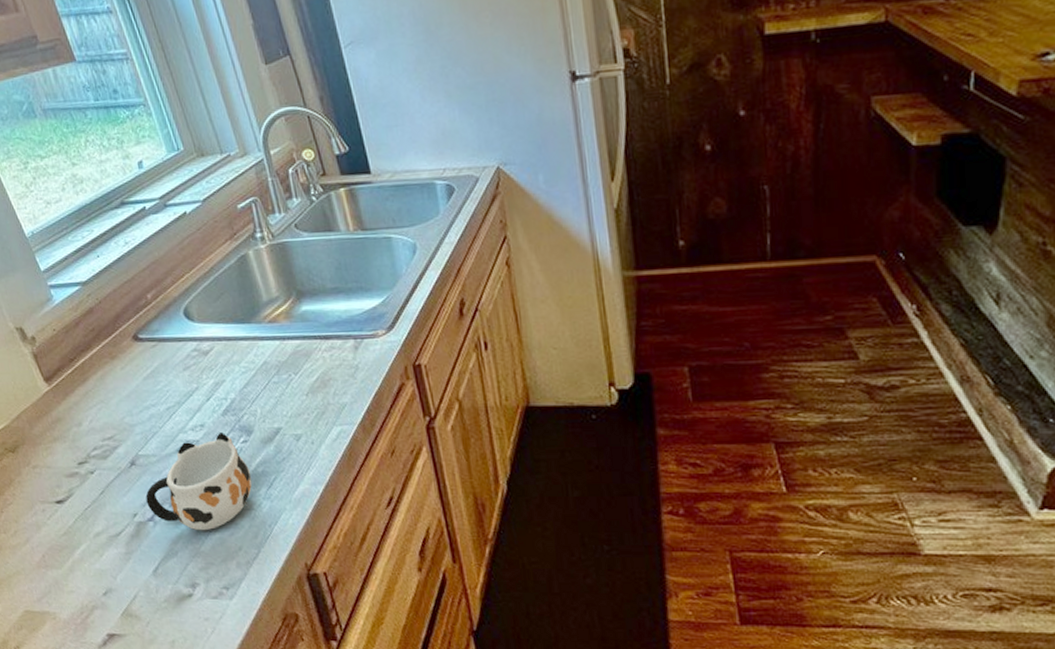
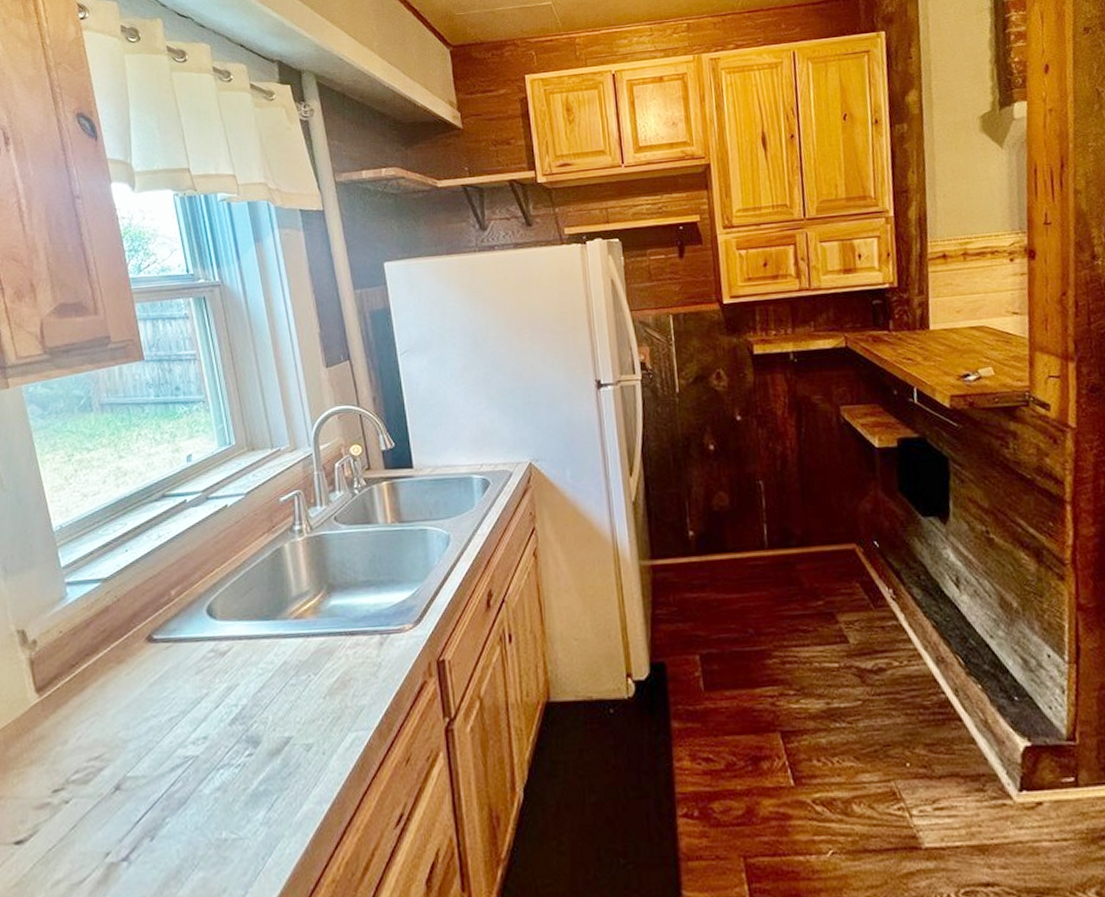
mug: present [145,433,252,531] -> none [124,745,251,870]

